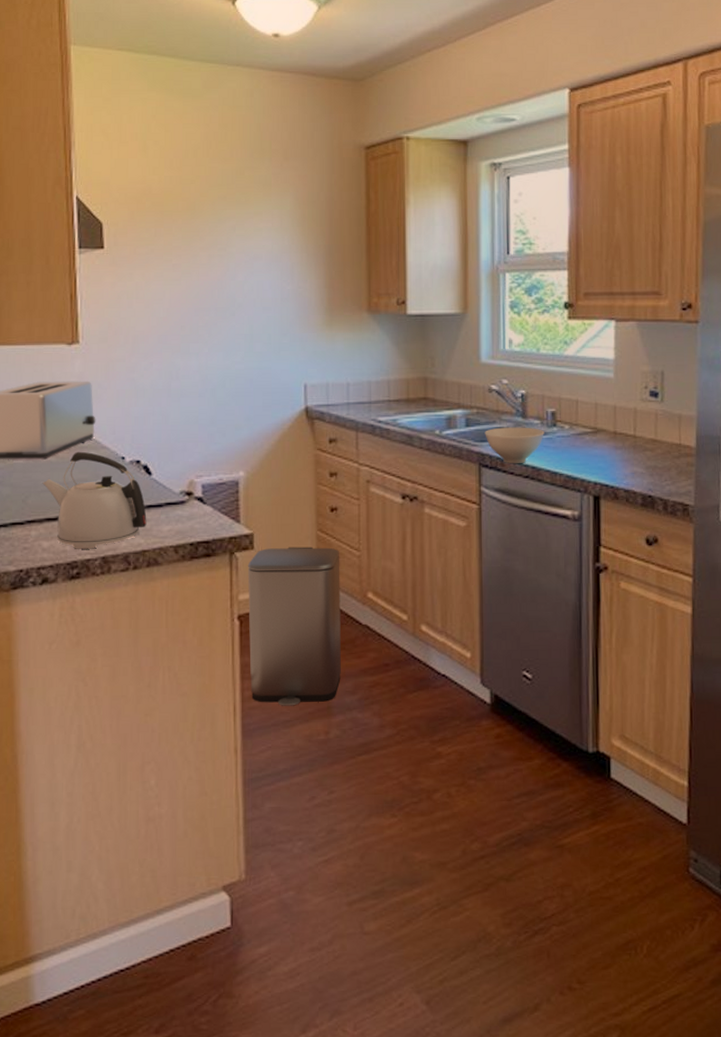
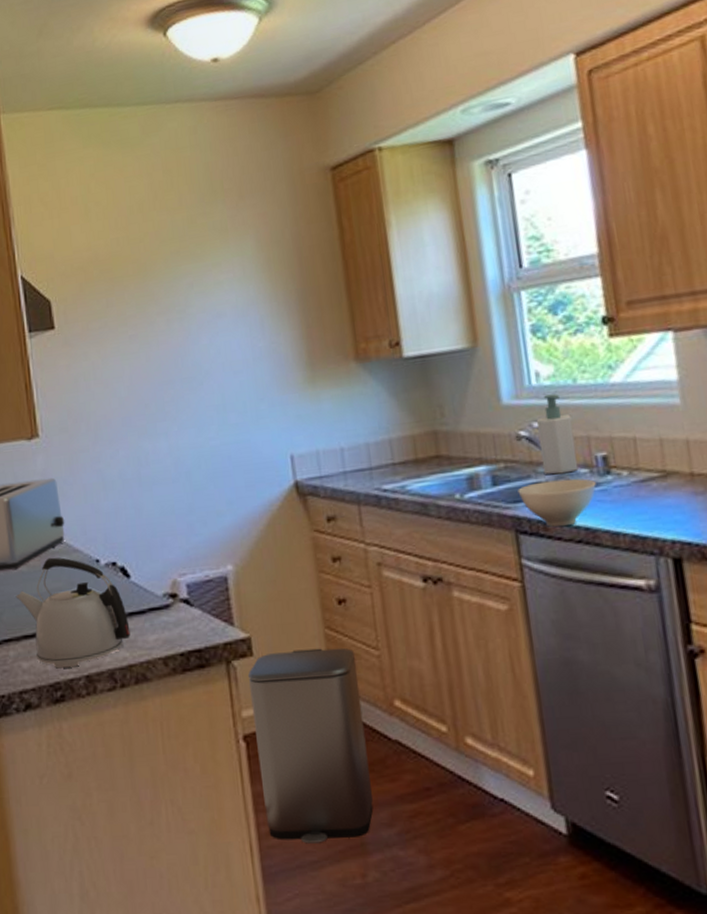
soap bottle: none [505,359,533,423] -> present [536,393,579,475]

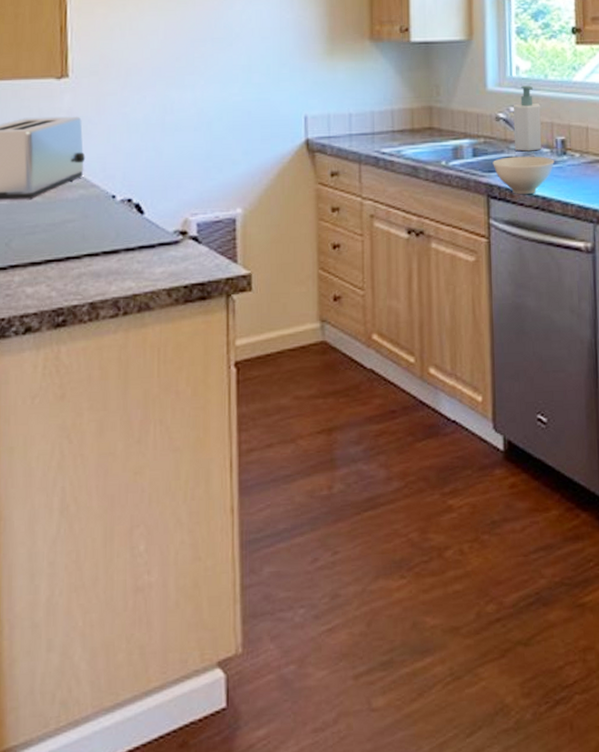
kettle: present [15,557,131,669] -> none [27,190,138,295]
pedal bin: present [247,648,374,844] -> none [245,286,345,460]

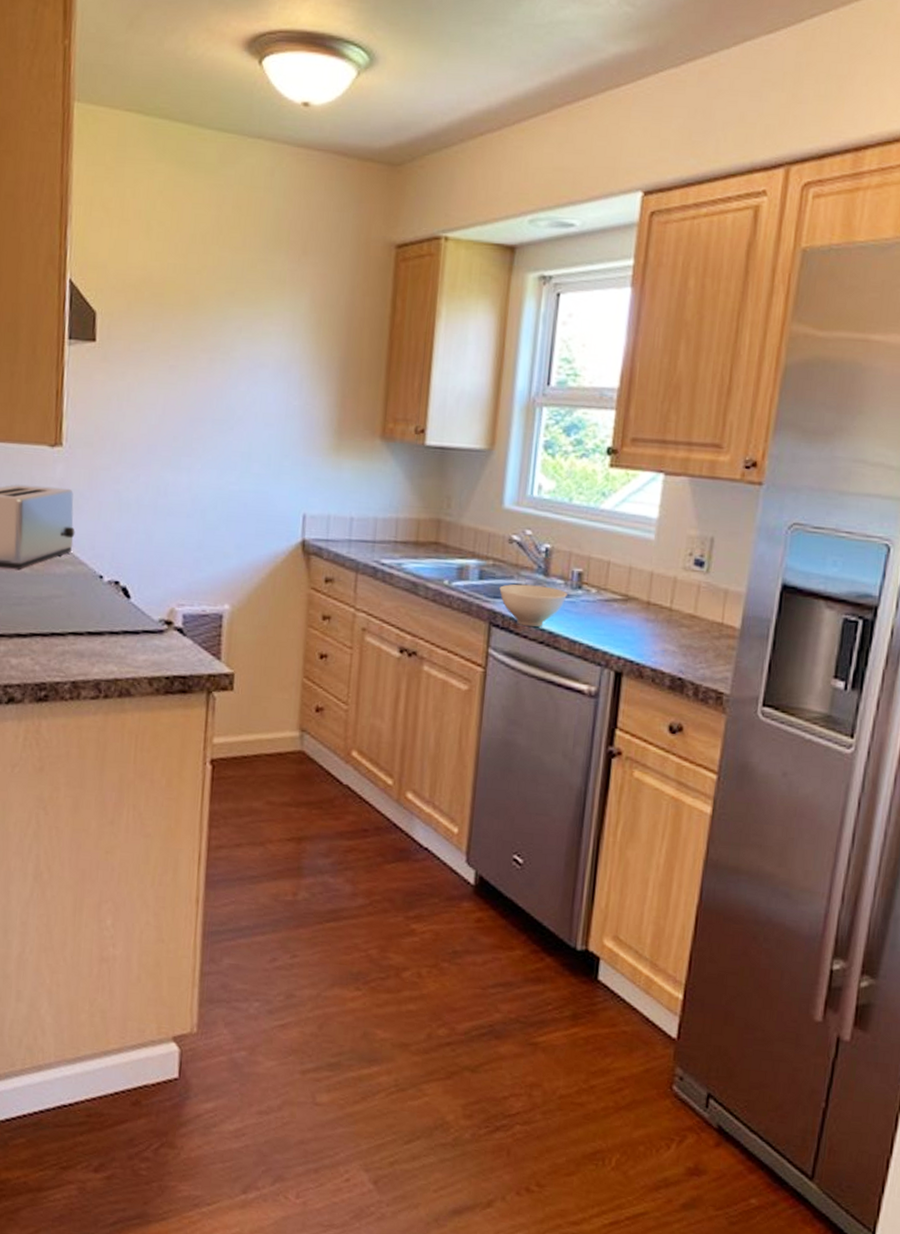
soap bottle: present [513,85,542,152] -> none [525,507,560,581]

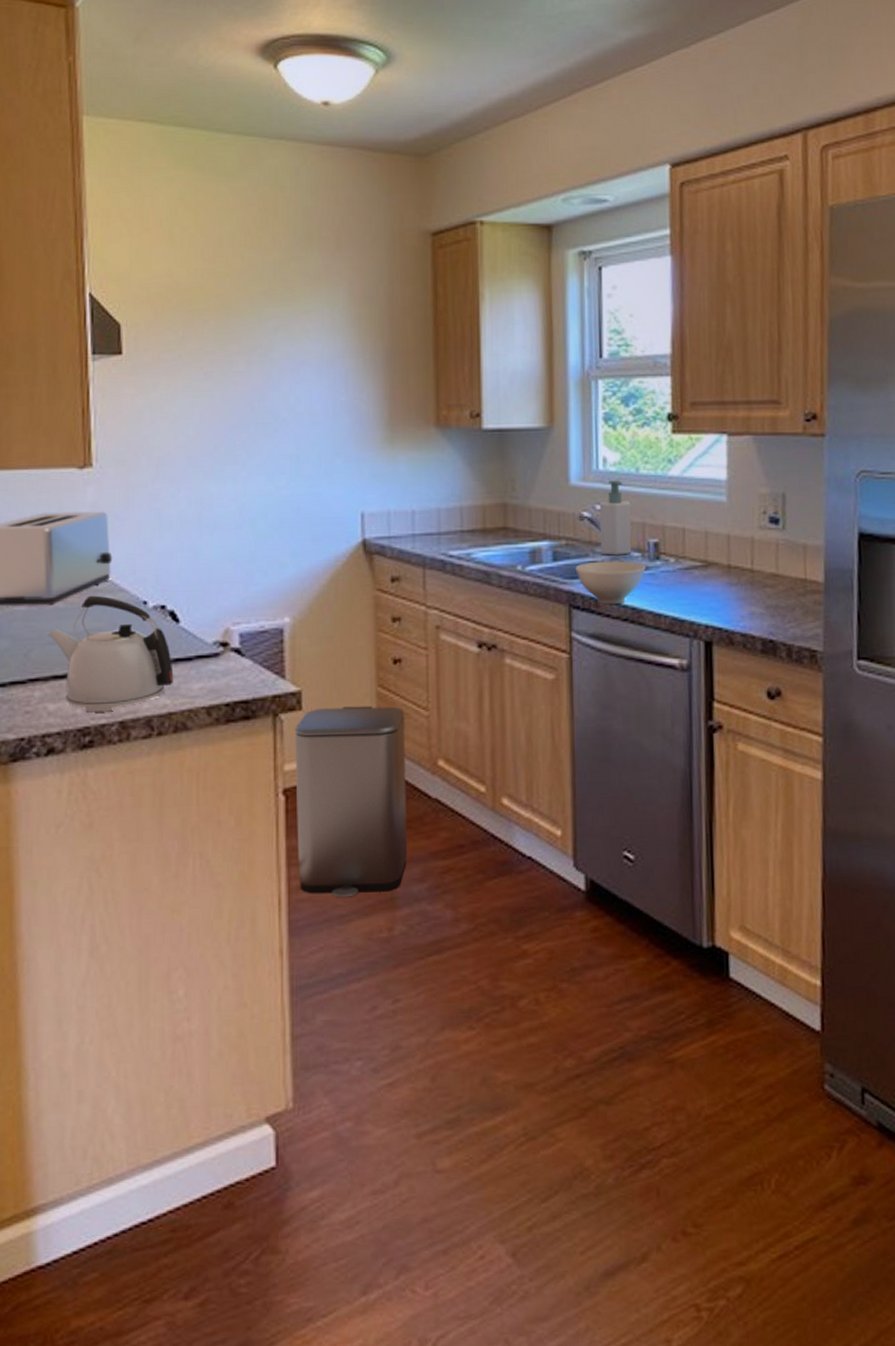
kettle: none [14,565,122,672] -> present [48,595,174,713]
pedal bin: none [217,691,326,862] -> present [294,706,407,898]
soap bottle: none [525,507,560,581] -> present [599,480,632,556]

